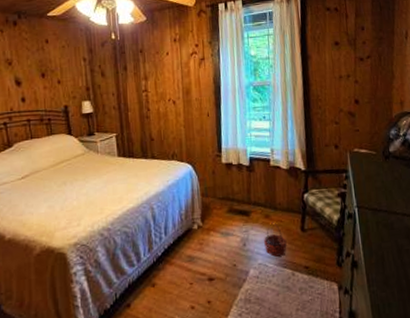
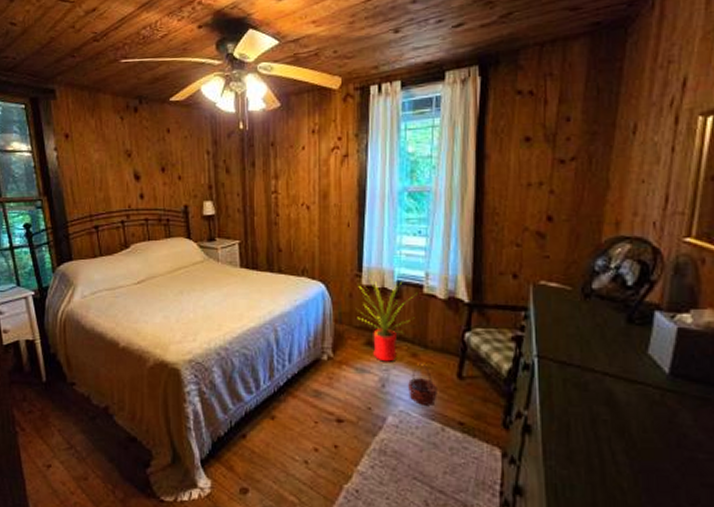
house plant: none [219,157,266,225] -> present [357,278,418,362]

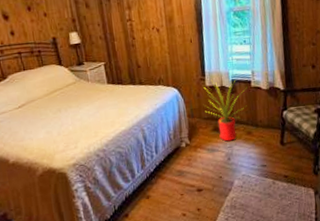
basket: present [408,362,437,405] -> none [247,137,268,169]

